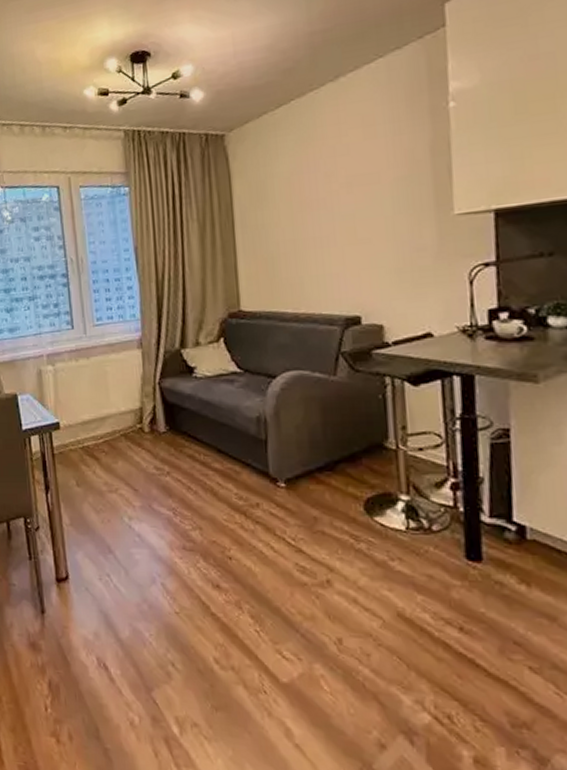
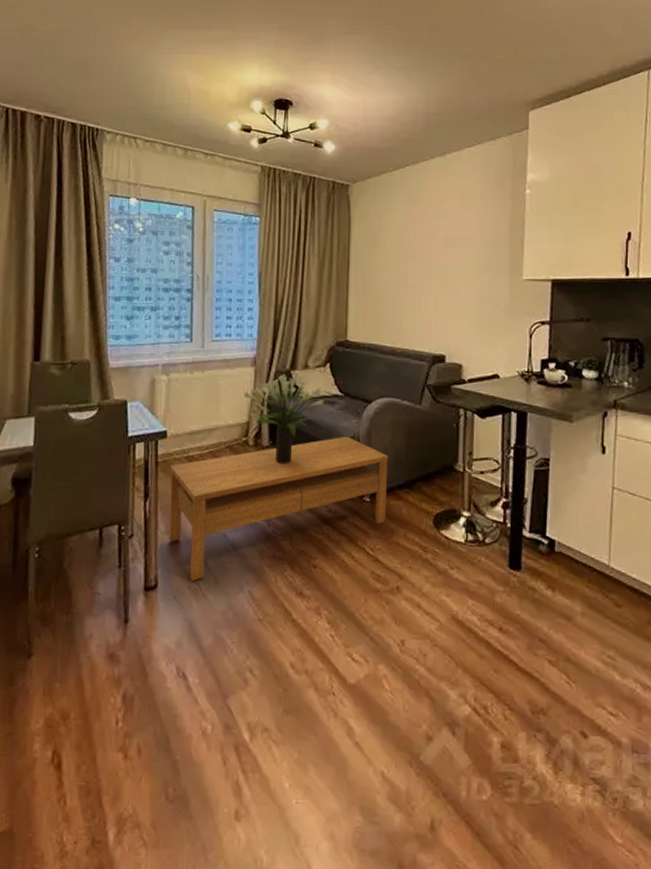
coffee table: none [67,416,306,573] -> present [168,436,388,581]
potted plant: none [132,354,222,451] -> present [242,374,324,465]

